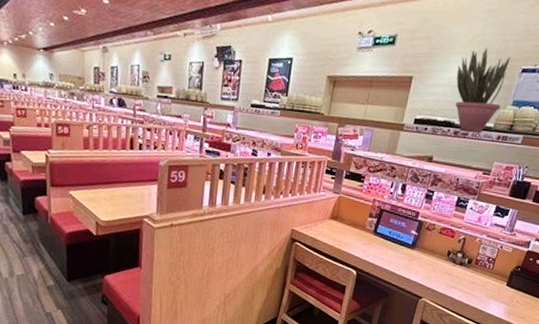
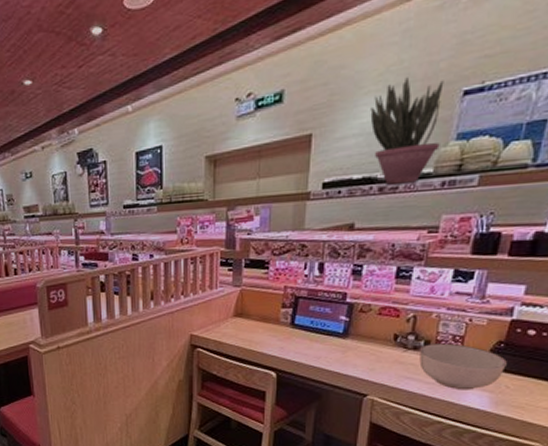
bowl: none [462,261,520,302] -> present [418,343,507,390]

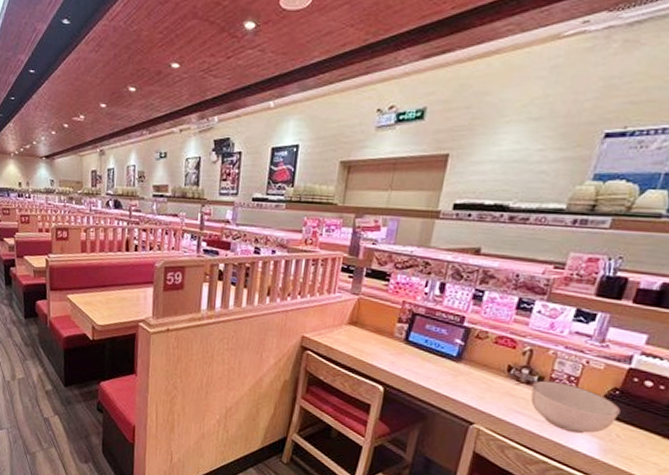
potted plant: present [370,77,444,185] -> none [509,112,587,216]

